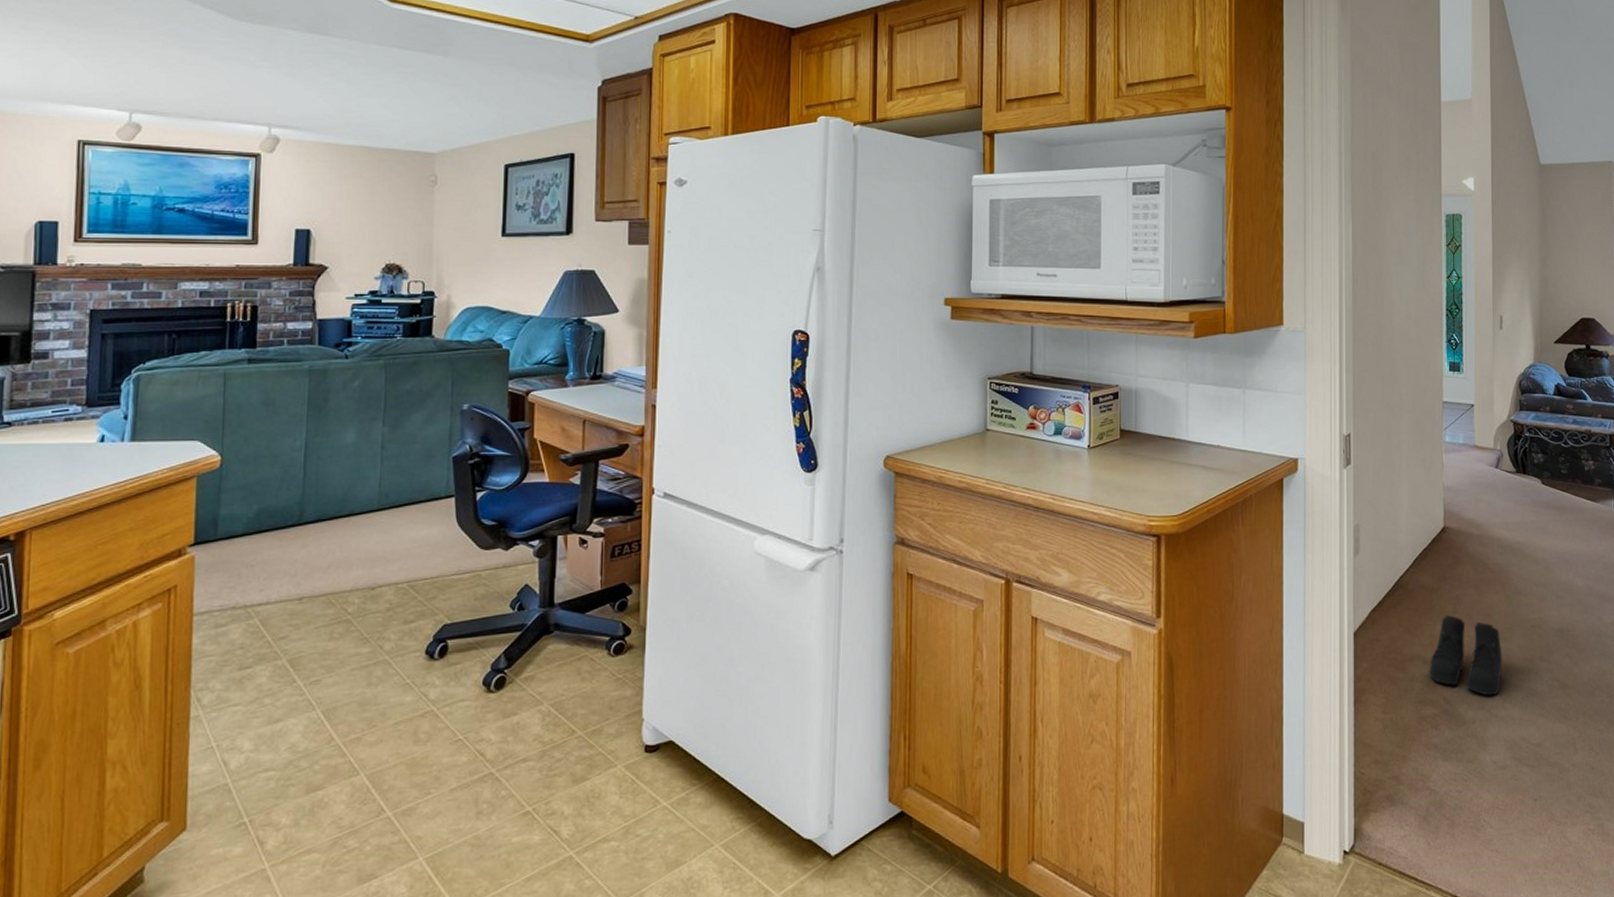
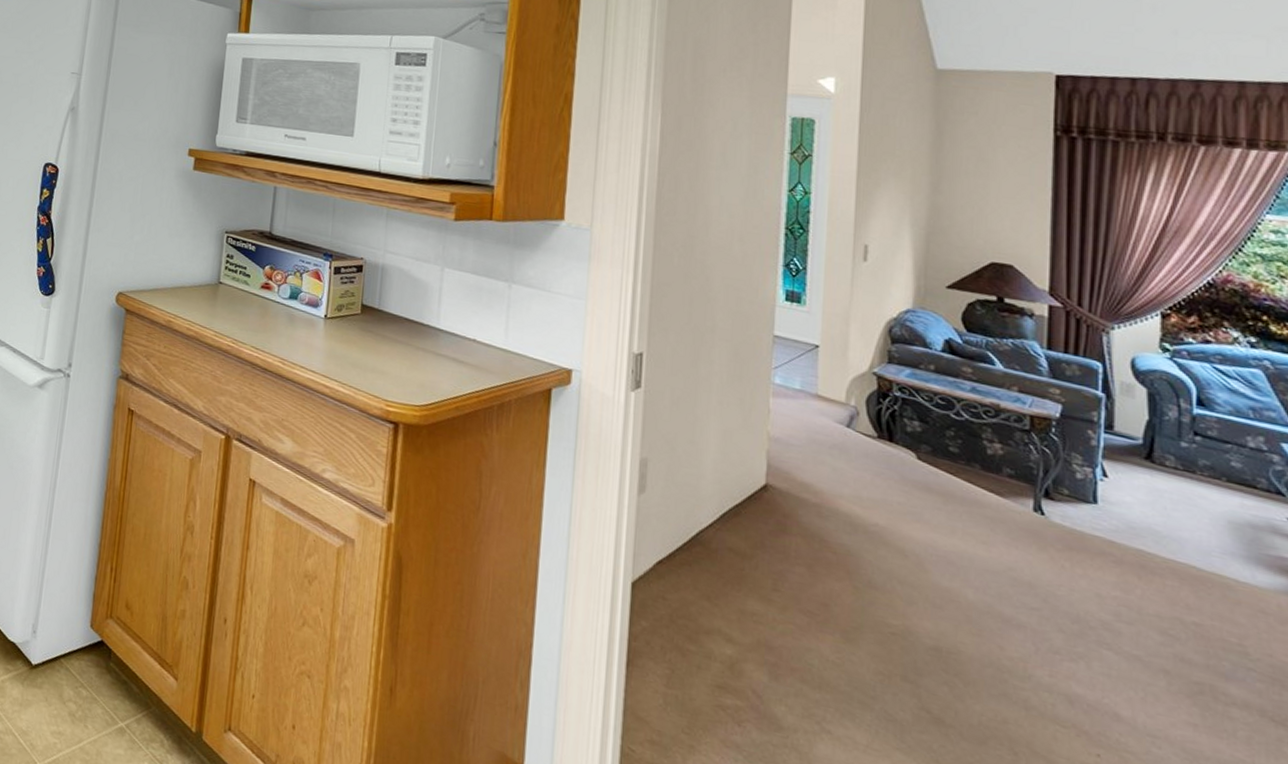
boots: present [1429,615,1502,696] -> none [733,591,844,707]

